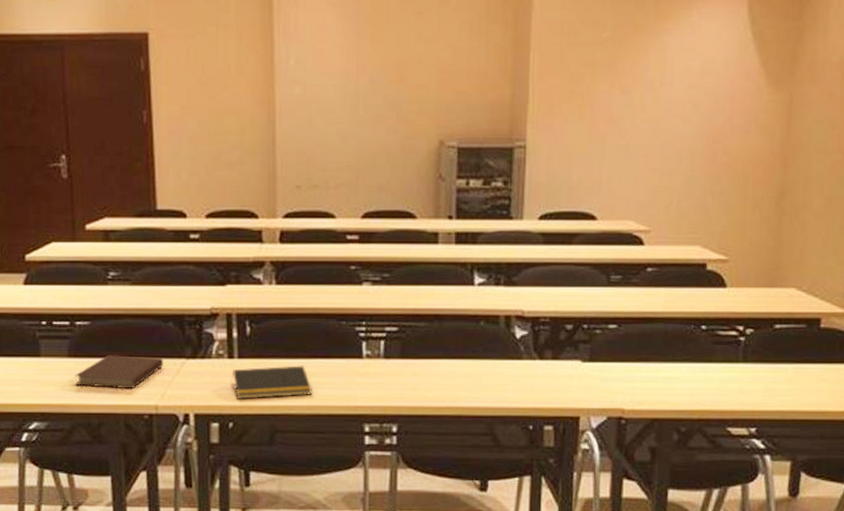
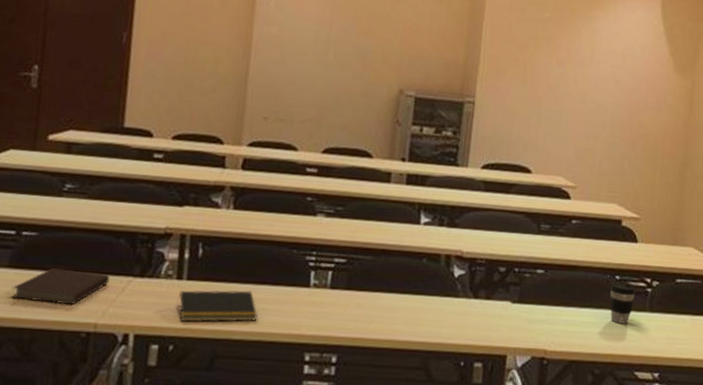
coffee cup: none [694,333,726,377] -> present [609,283,636,324]

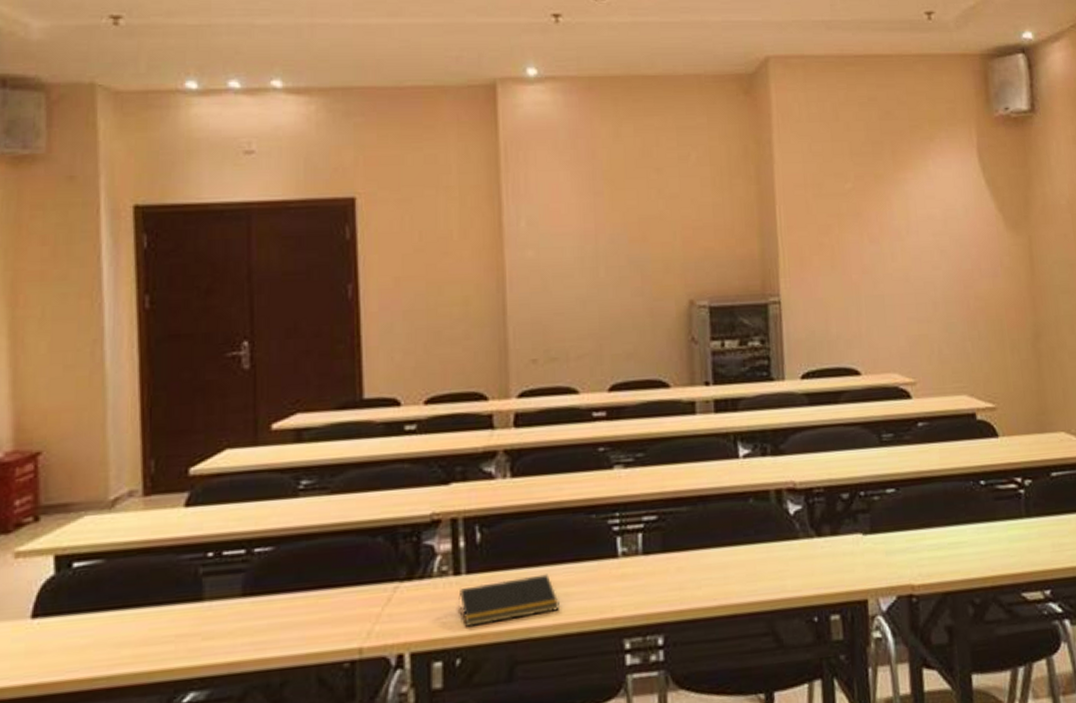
notebook: present [10,268,110,304] -> none [249,584,370,634]
coffee cup: present [609,283,636,324] -> none [975,488,1007,538]

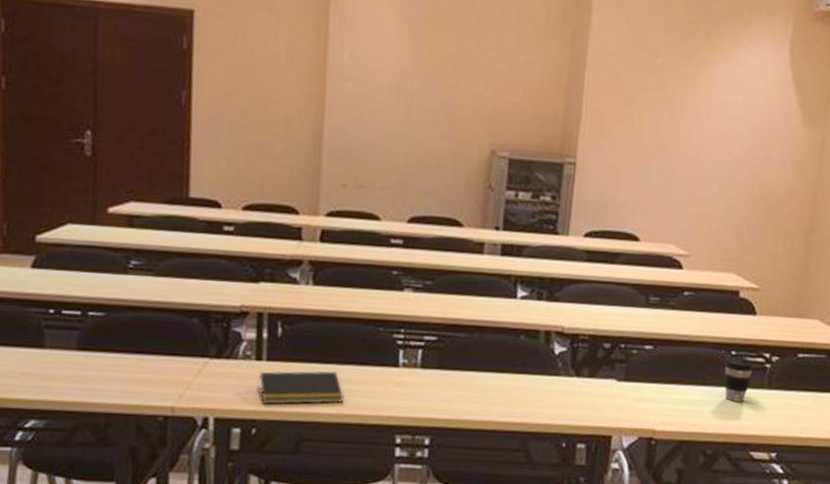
coffee cup: none [975,488,1007,538] -> present [724,358,753,402]

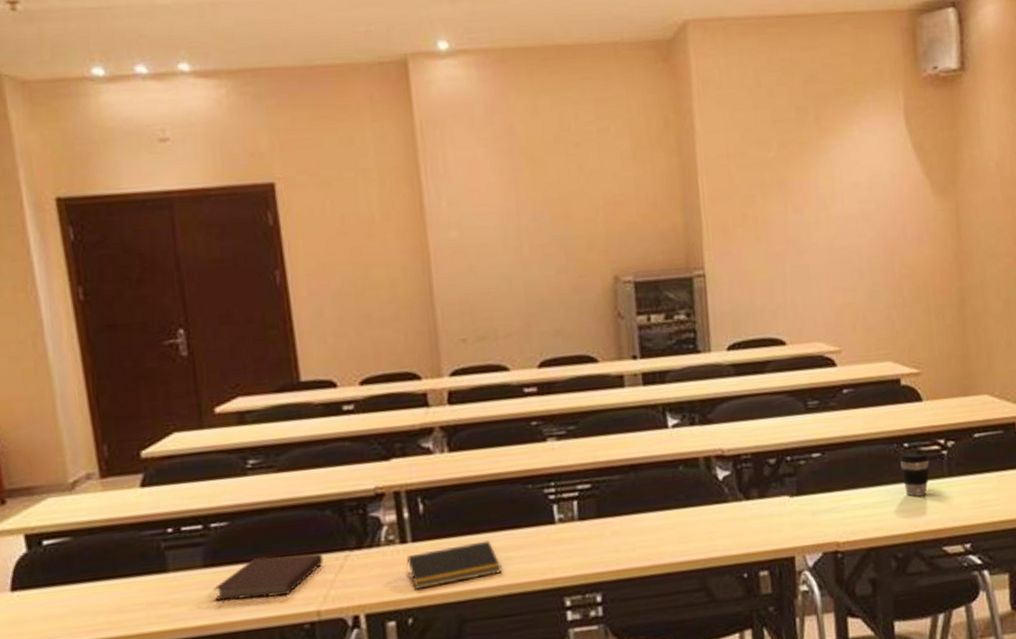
notebook: none [81,350,185,387] -> present [212,553,323,601]

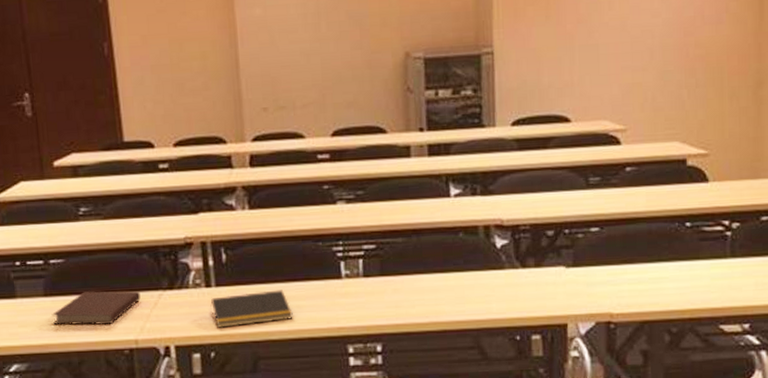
coffee cup: present [899,450,930,497] -> none [679,230,712,275]

